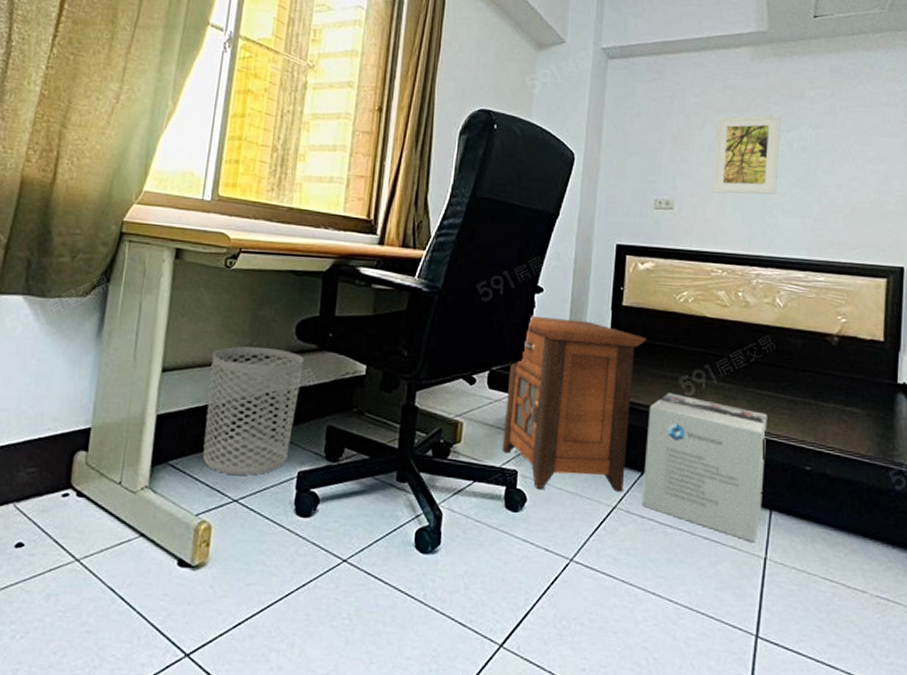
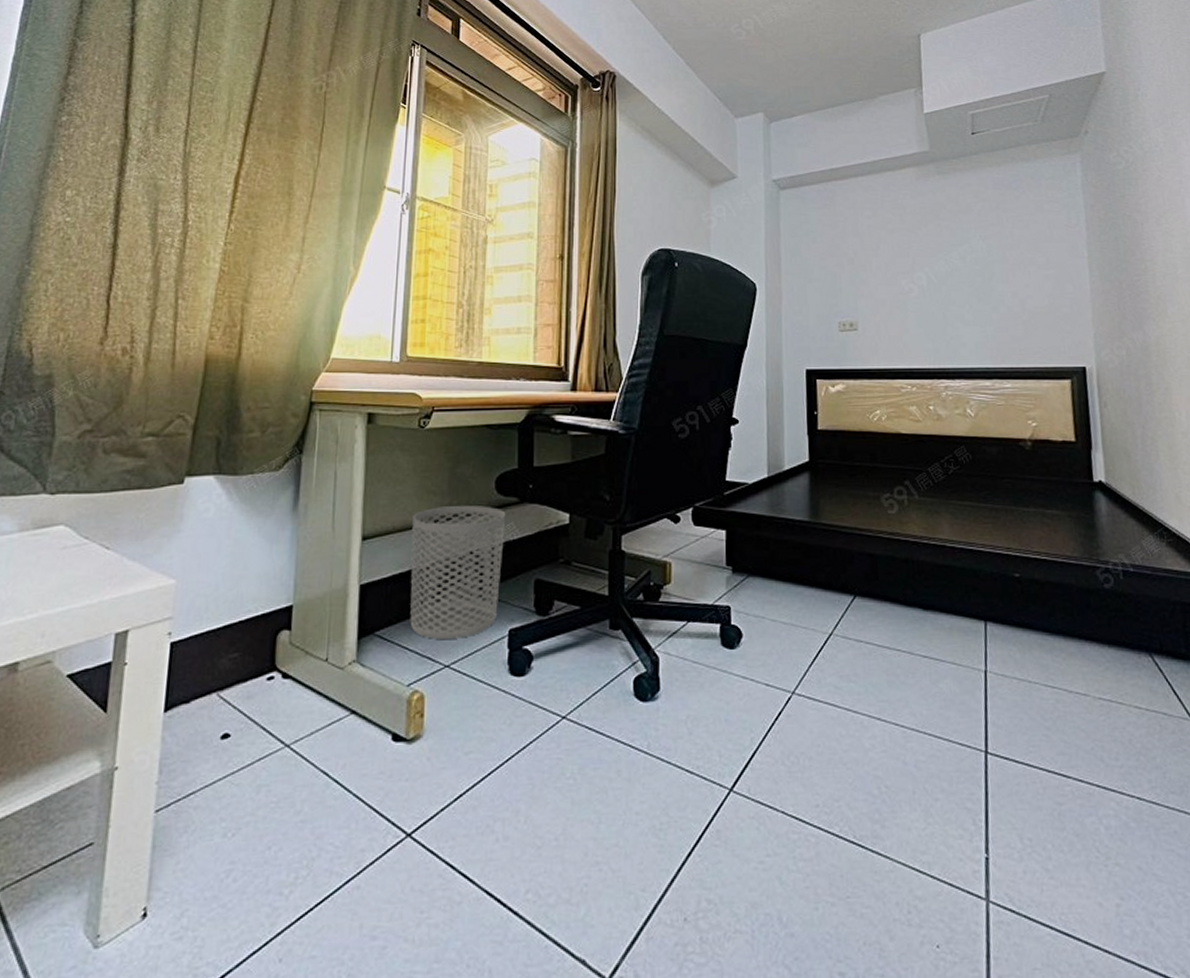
nightstand: present [502,317,647,493] -> none [712,448,845,622]
cardboard box: present [641,393,768,543] -> none [854,512,977,656]
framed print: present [712,115,782,195] -> none [890,231,956,310]

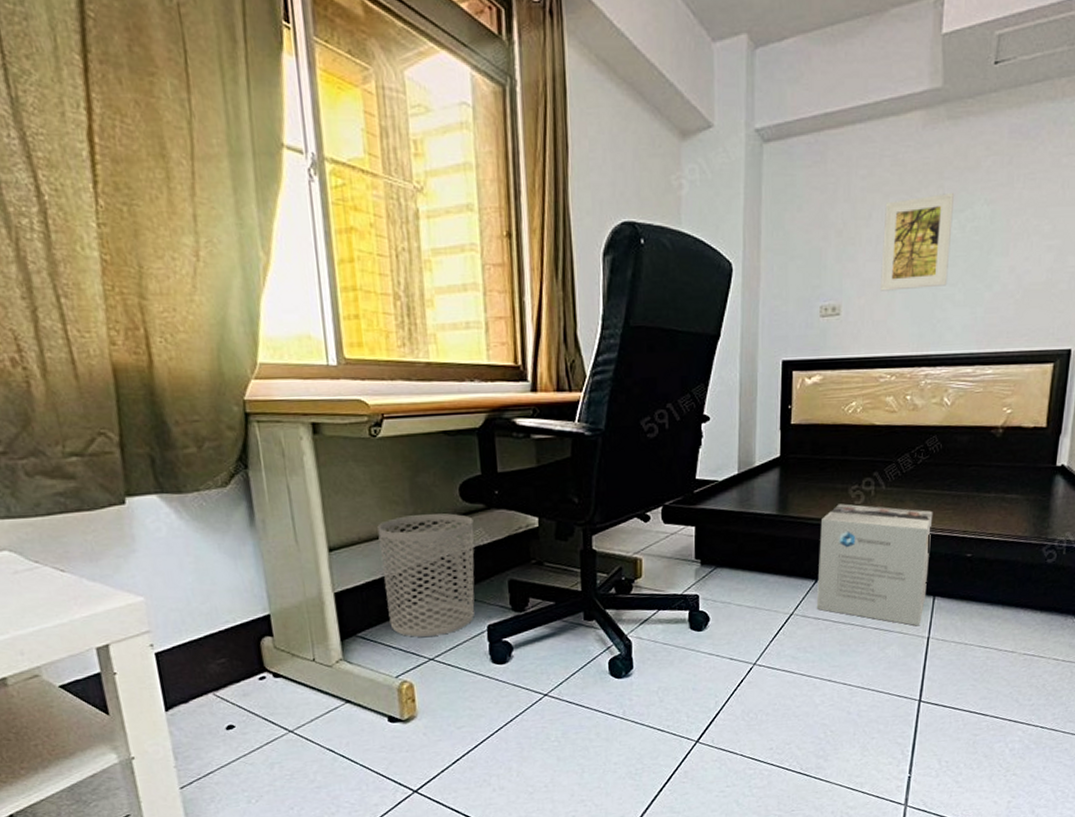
cardboard box: none [854,512,977,656] -> present [816,503,933,626]
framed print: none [890,231,956,310] -> present [881,193,955,291]

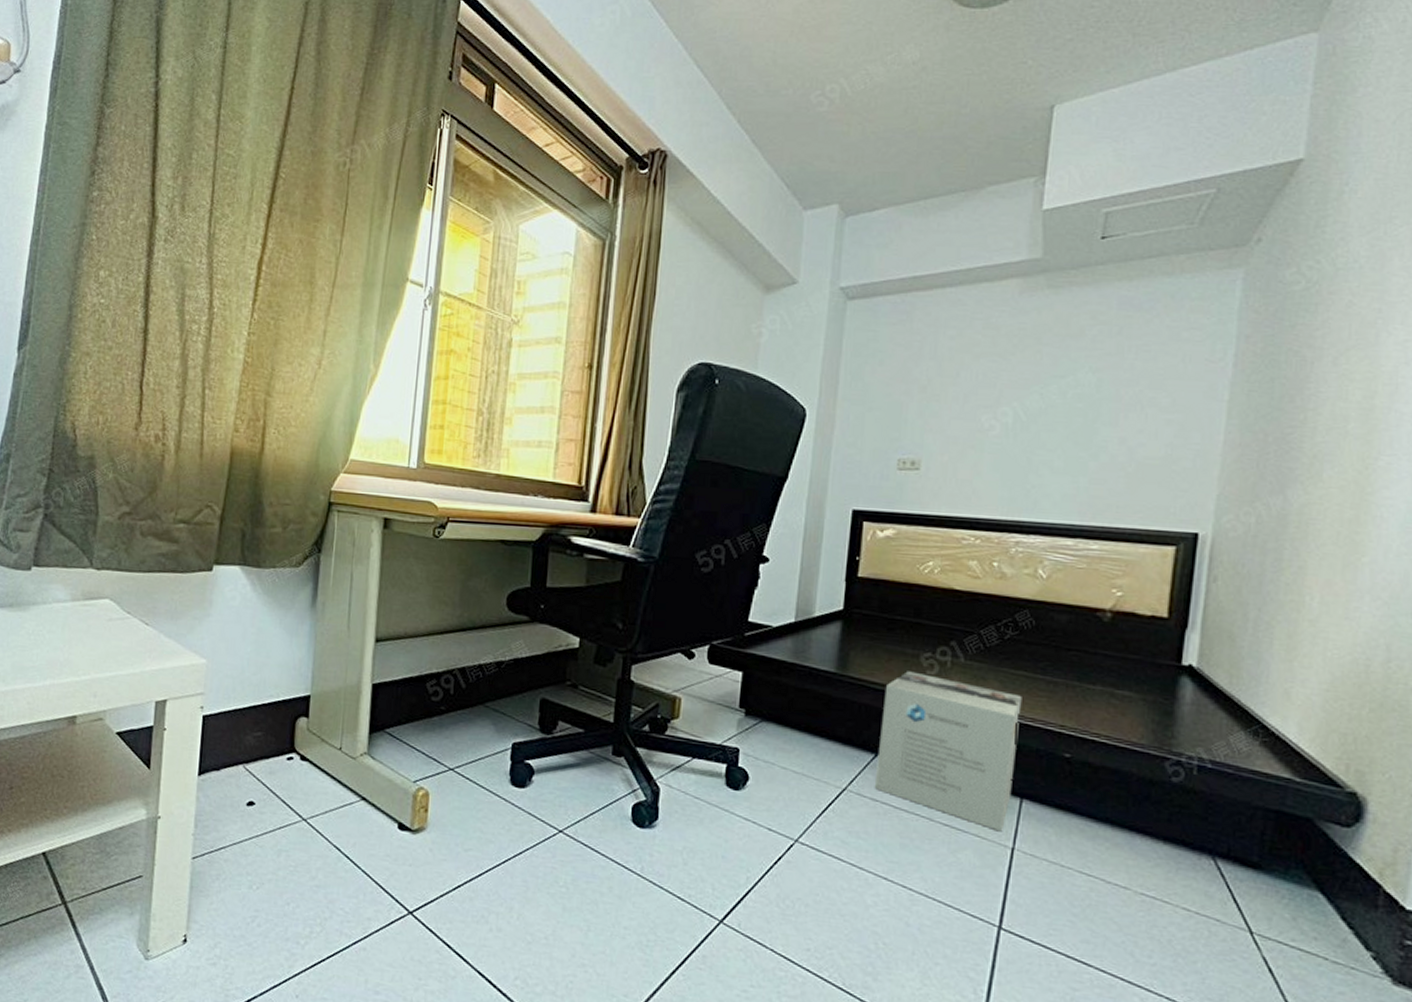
waste bin: present [377,513,475,637] -> none [418,617,516,745]
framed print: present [881,193,955,291] -> none [967,358,1055,452]

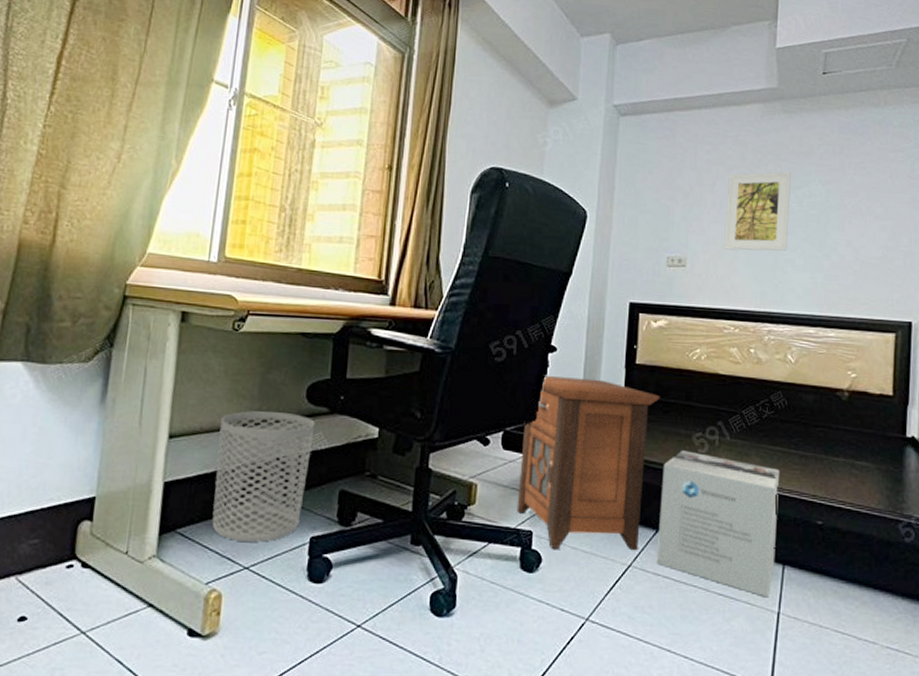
waste bin: none [418,617,516,745] -> present [212,411,315,542]
nightstand: none [722,588,885,774] -> present [516,376,660,551]
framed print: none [967,358,1055,452] -> present [724,172,792,251]

